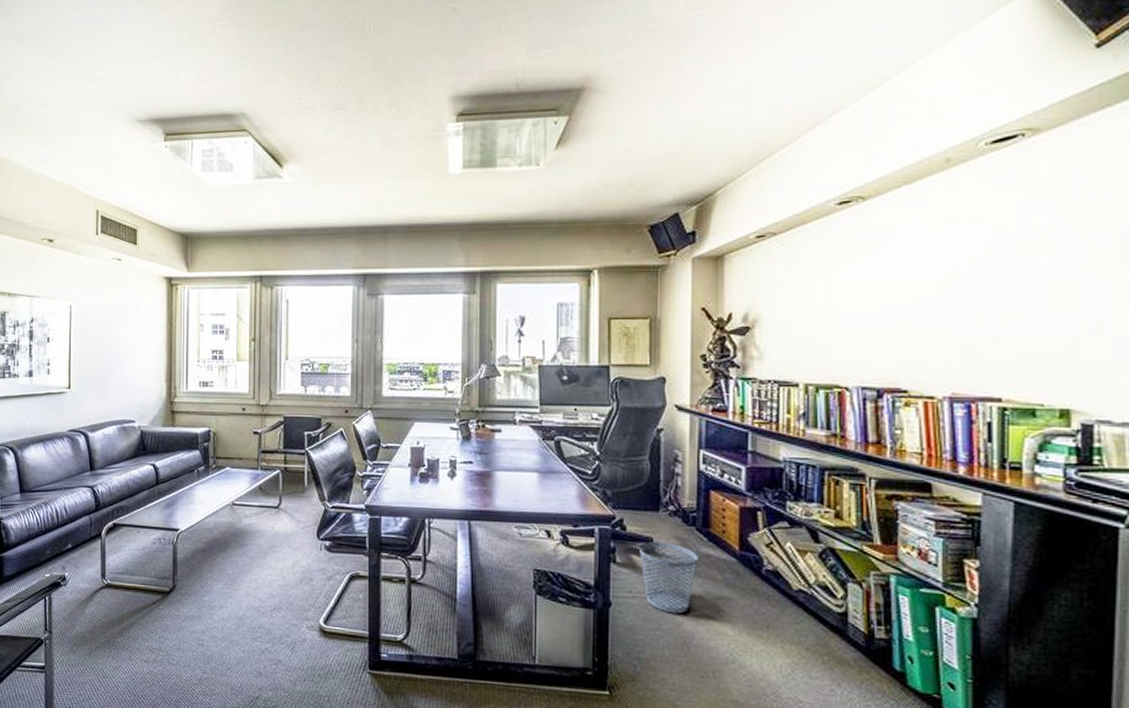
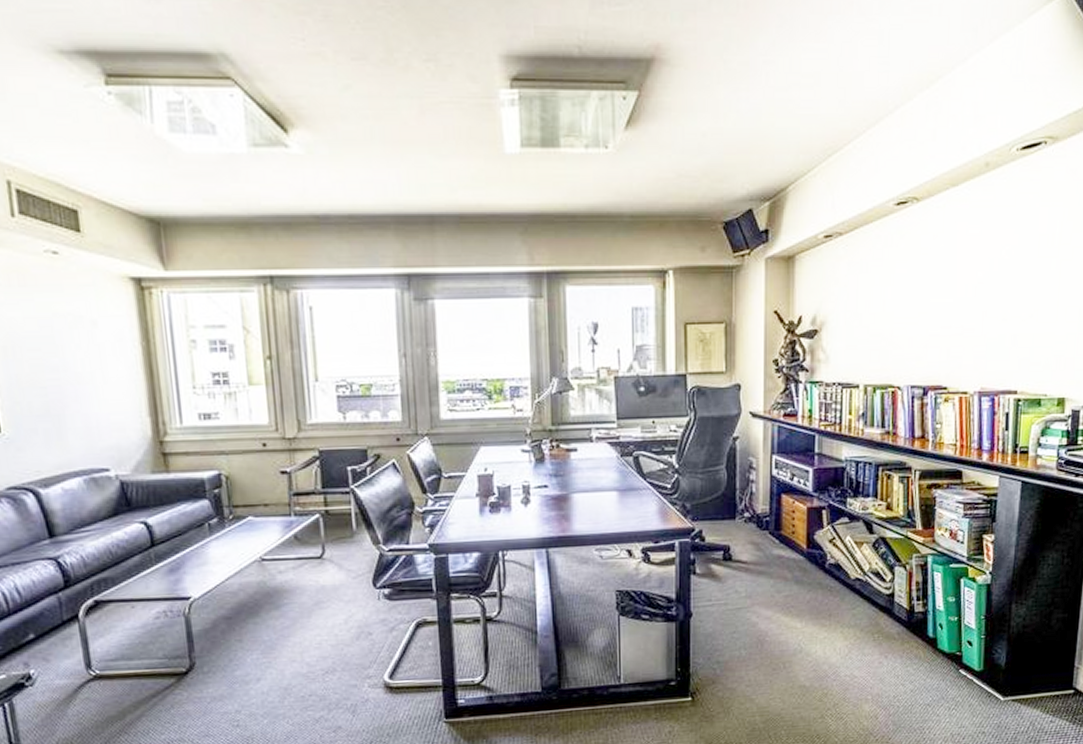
wastebasket: present [639,541,698,614] -> none [718,548,771,616]

